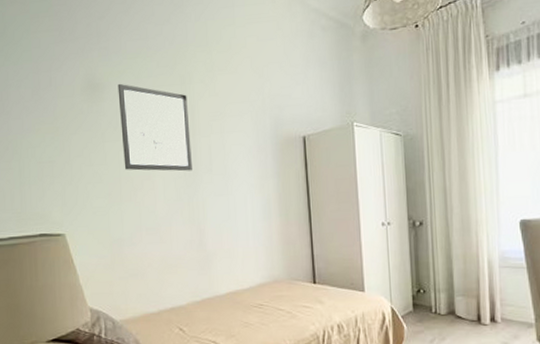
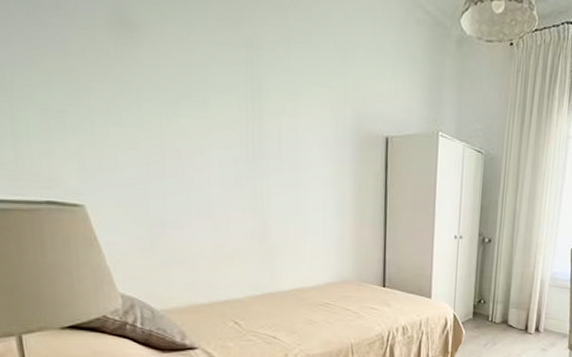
wall art: present [117,83,192,171] -> none [160,28,257,154]

